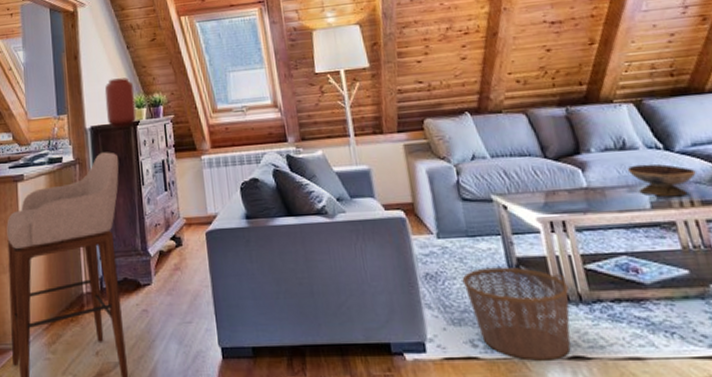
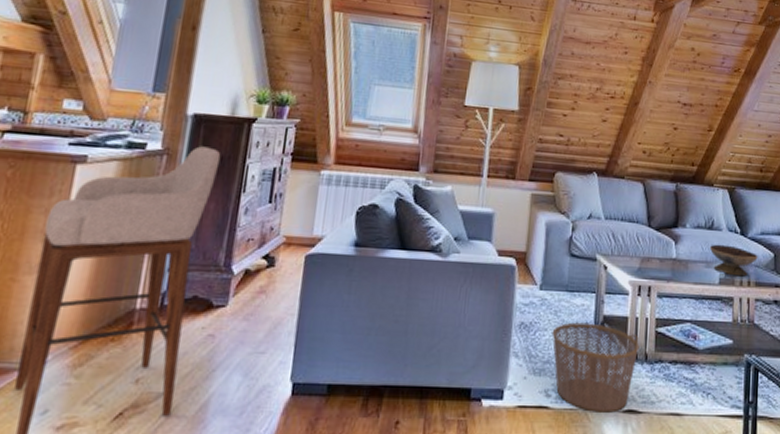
vase: present [104,77,137,128] -> none [217,63,260,123]

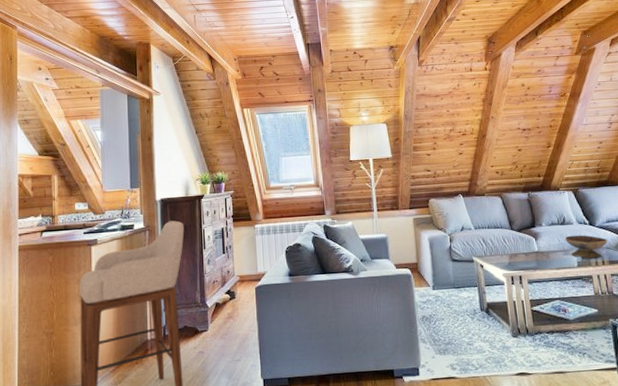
basket: present [552,322,640,413] -> none [448,310,521,378]

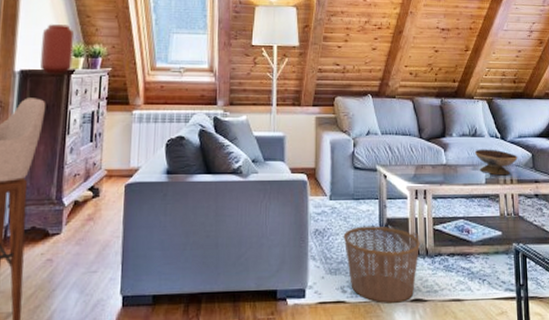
vase: none [174,158,202,200] -> present [39,24,75,74]
basket: none [448,310,521,378] -> present [343,225,421,303]

